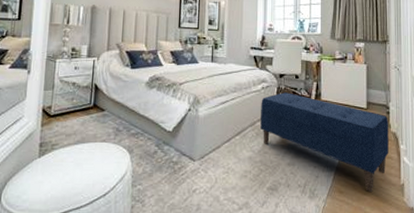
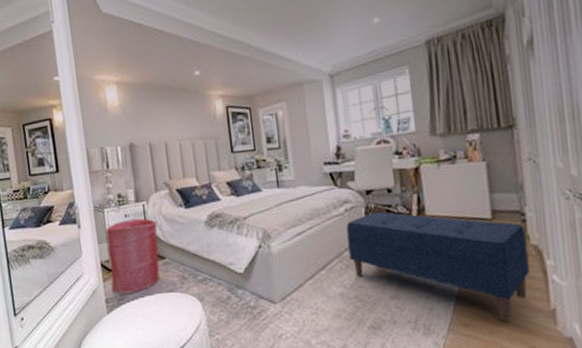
laundry hamper: none [47,72,103,141] -> present [106,218,160,295]

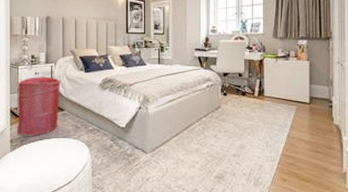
bench: present [346,211,530,322] -> none [206,90,331,179]

